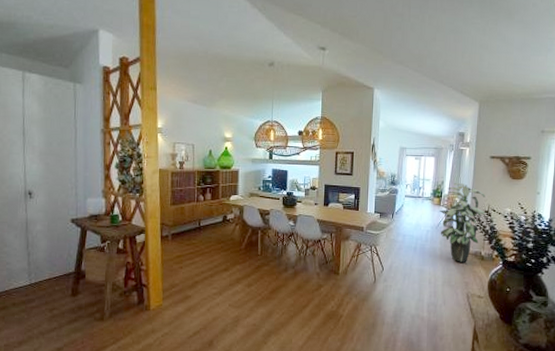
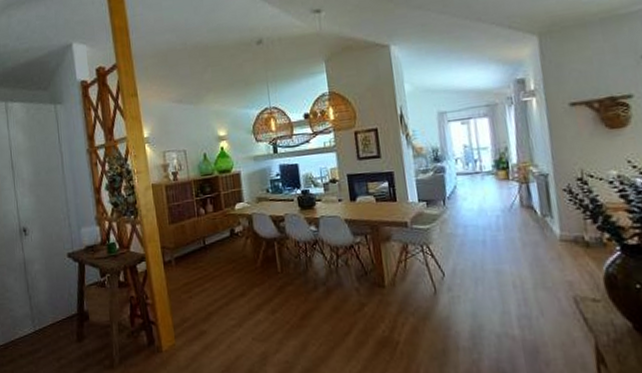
indoor plant: present [439,182,486,262] -> none [509,145,580,254]

